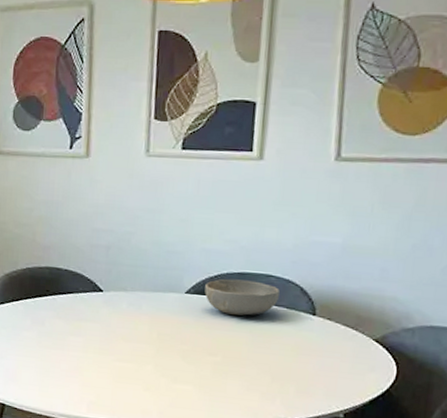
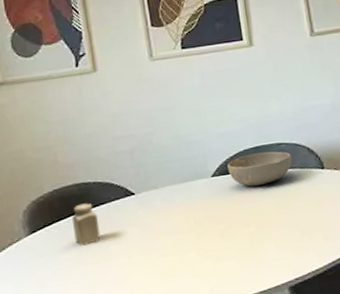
salt shaker: none [38,288,64,329] -> present [71,203,101,246]

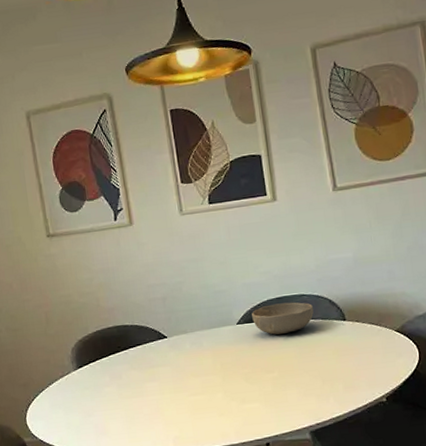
salt shaker: present [71,203,101,246] -> none [112,343,138,382]

